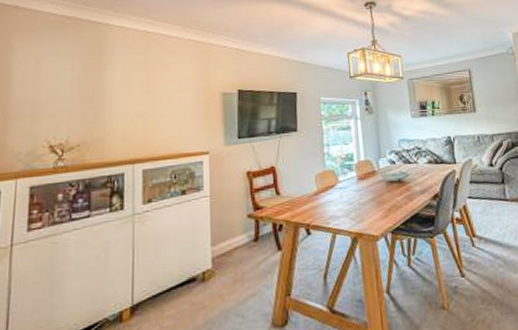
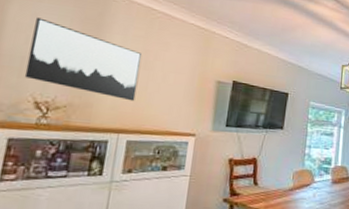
wall art: none [36,62,145,129] -> present [24,17,142,102]

